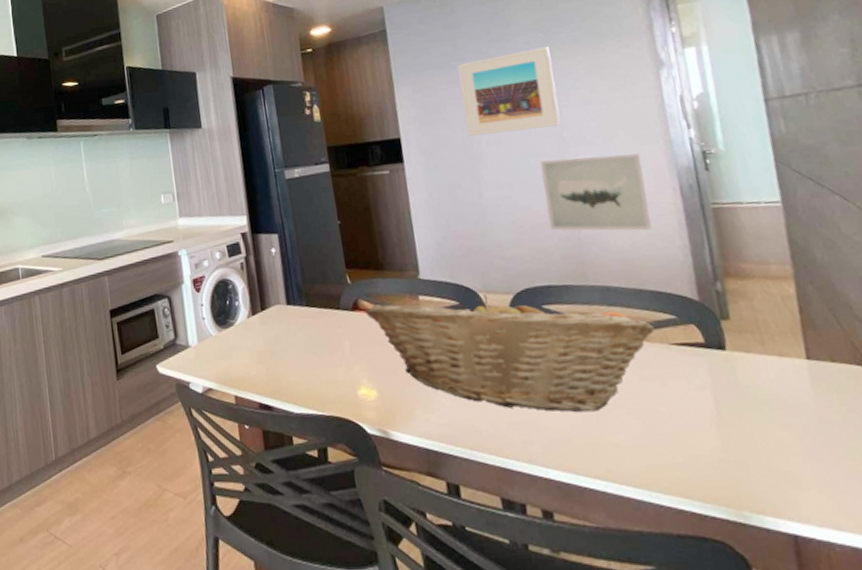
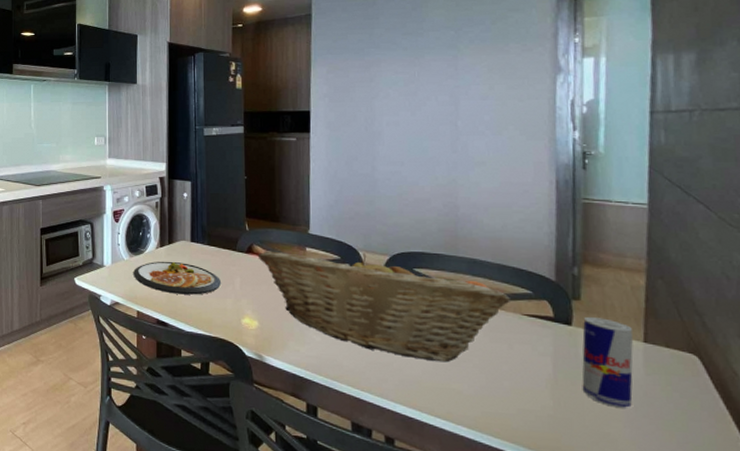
dish: none [224,330,328,370] -> present [133,261,221,295]
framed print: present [457,47,561,136] -> none [370,44,458,116]
wall art: present [540,153,652,231] -> none [431,143,526,216]
beverage can: none [737,336,808,439] -> present [582,316,634,408]

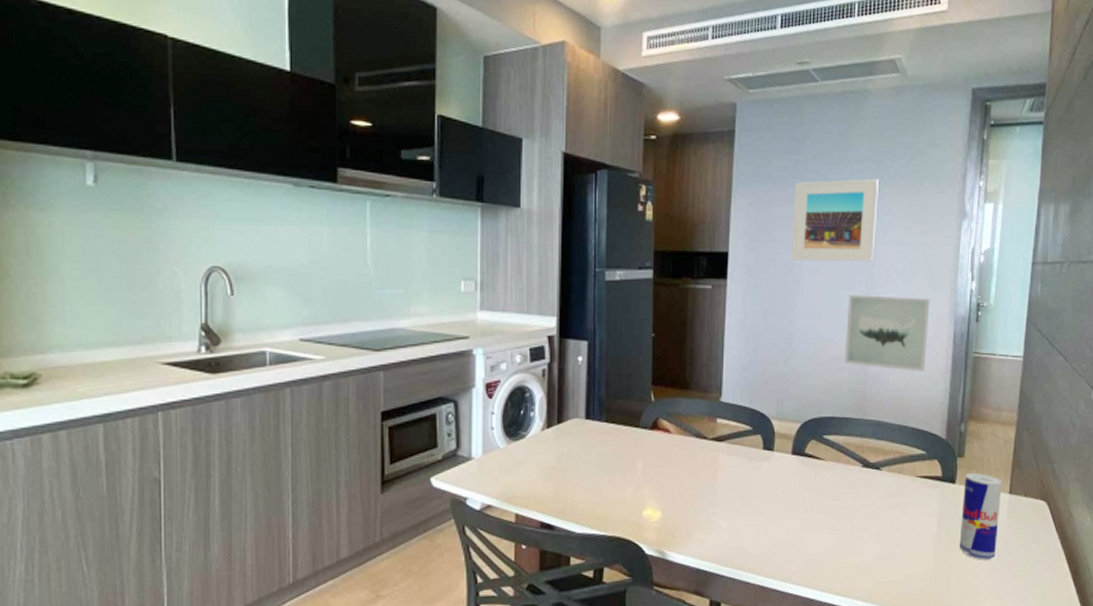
dish: present [133,261,221,295] -> none [511,445,620,488]
fruit basket: present [257,251,510,363] -> none [663,421,907,535]
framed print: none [370,44,458,116] -> present [791,179,879,261]
wall art: none [431,143,526,216] -> present [844,293,930,373]

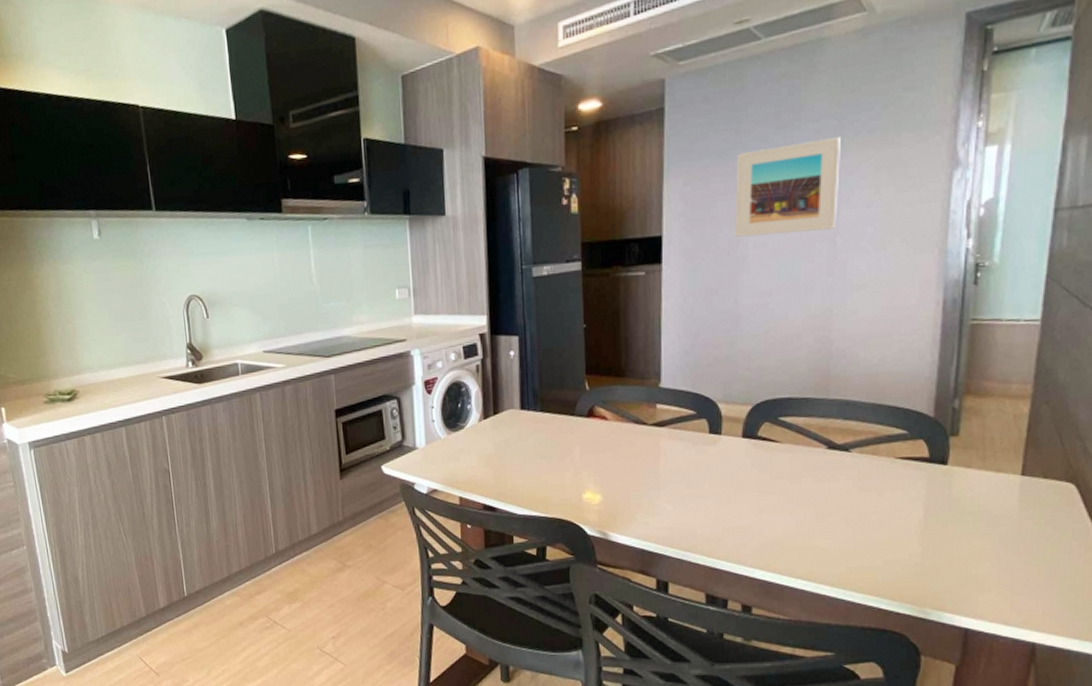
wall art: present [844,293,930,373] -> none [802,262,911,346]
beverage can: present [959,472,1002,560] -> none [953,452,1012,547]

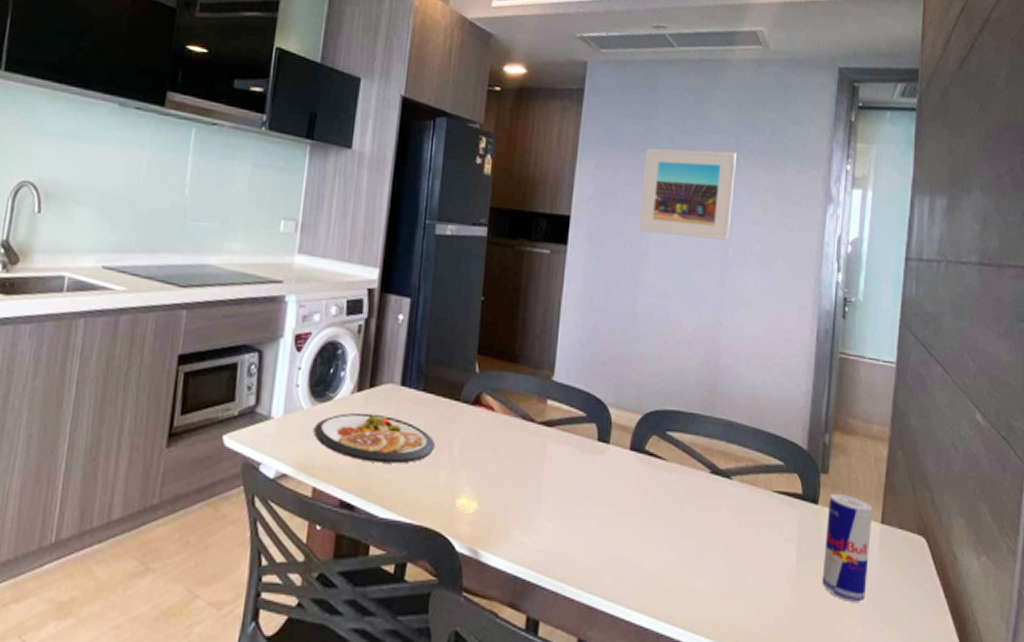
dish: none [452,434,557,473] -> present [314,412,435,464]
beverage can: none [953,452,1012,547] -> present [822,493,873,602]

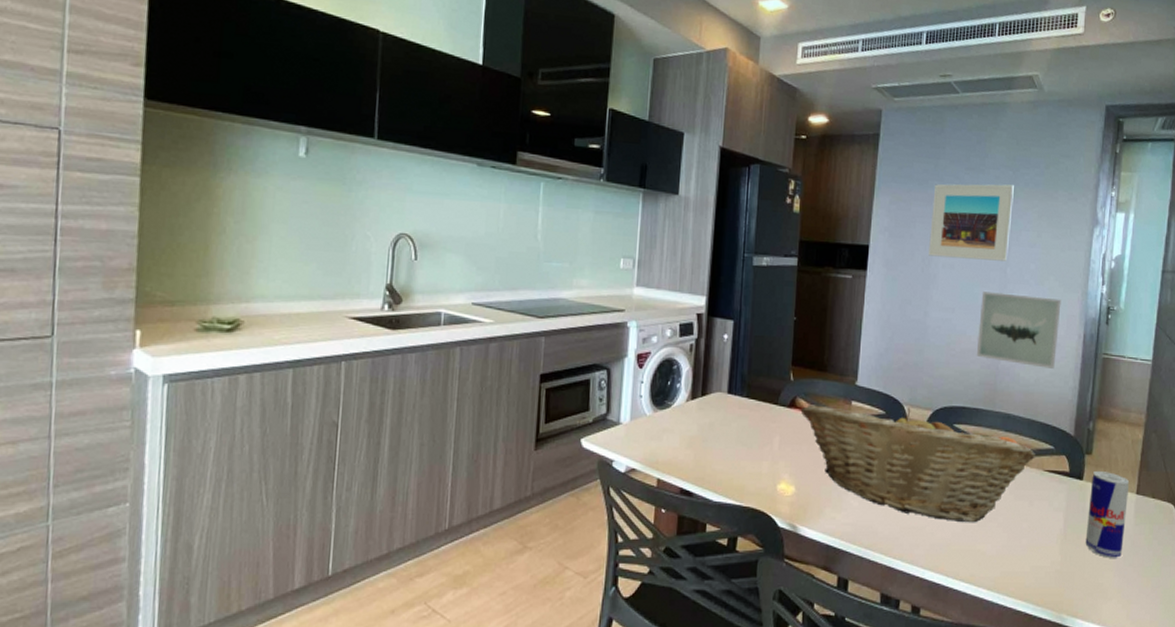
dish: present [314,412,435,464] -> none [656,417,758,458]
fruit basket: none [486,402,762,554] -> present [800,405,1035,523]
wall art: none [693,273,791,370] -> present [976,290,1062,370]

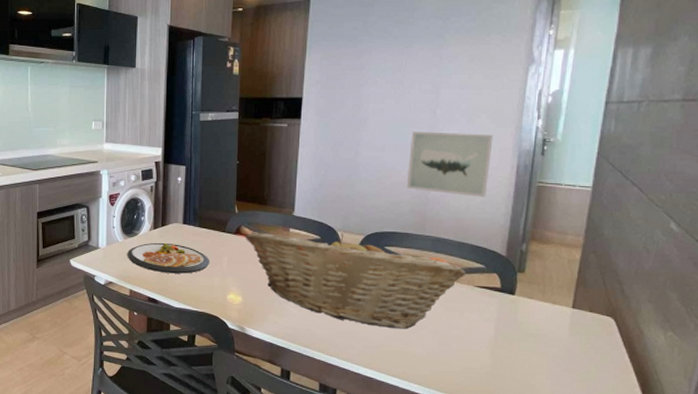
dish: none [656,417,758,458] -> present [127,242,209,274]
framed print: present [929,184,1014,261] -> none [359,33,444,103]
beverage can: present [1085,470,1130,558] -> none [517,286,565,364]

